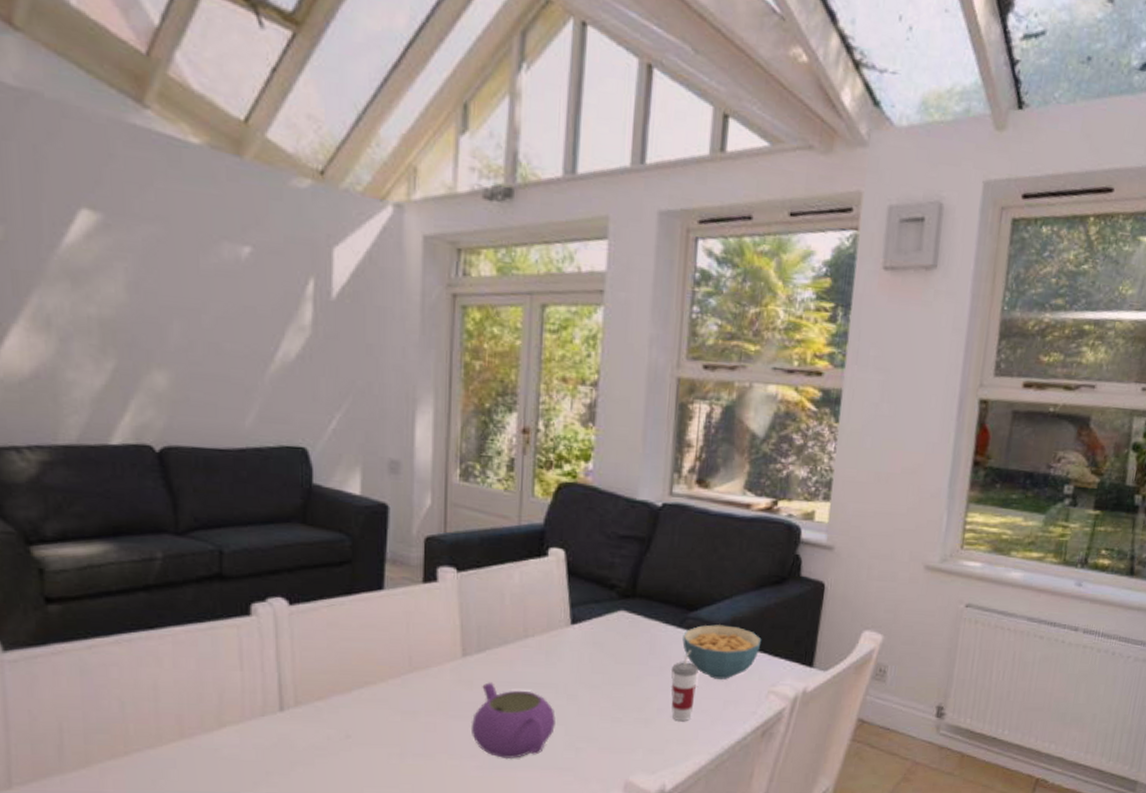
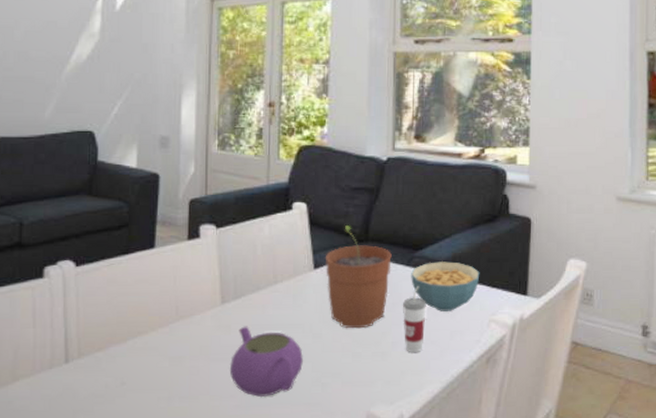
plant pot: none [584,578,662,693] -> present [325,226,392,329]

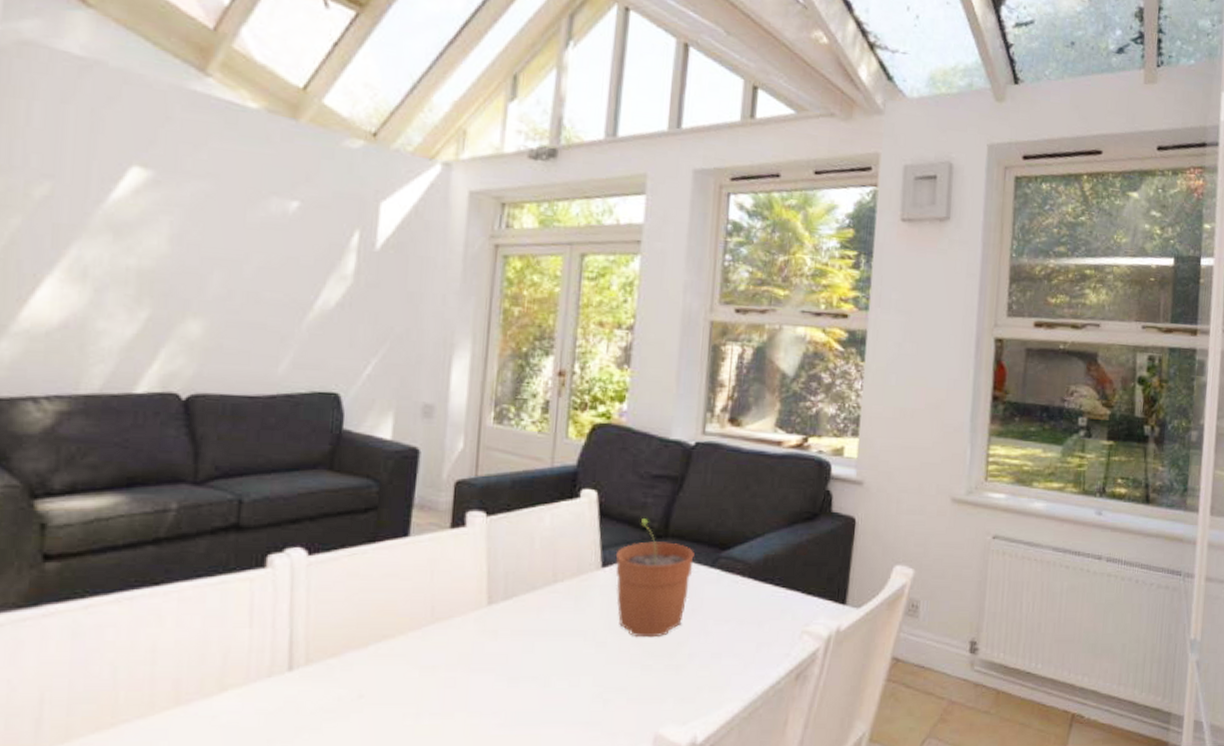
teapot: present [229,326,303,398] -> none [493,631,583,715]
cup: present [403,286,426,353] -> none [703,591,731,667]
cereal bowl: present [411,261,480,311] -> none [715,563,795,620]

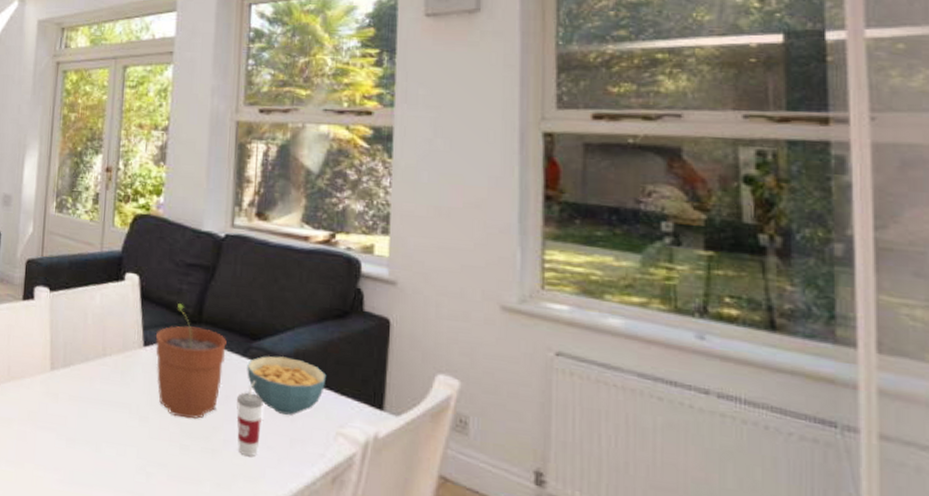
cup: none [703,591,731,667] -> present [236,381,263,457]
cereal bowl: none [715,563,795,620] -> present [247,356,327,415]

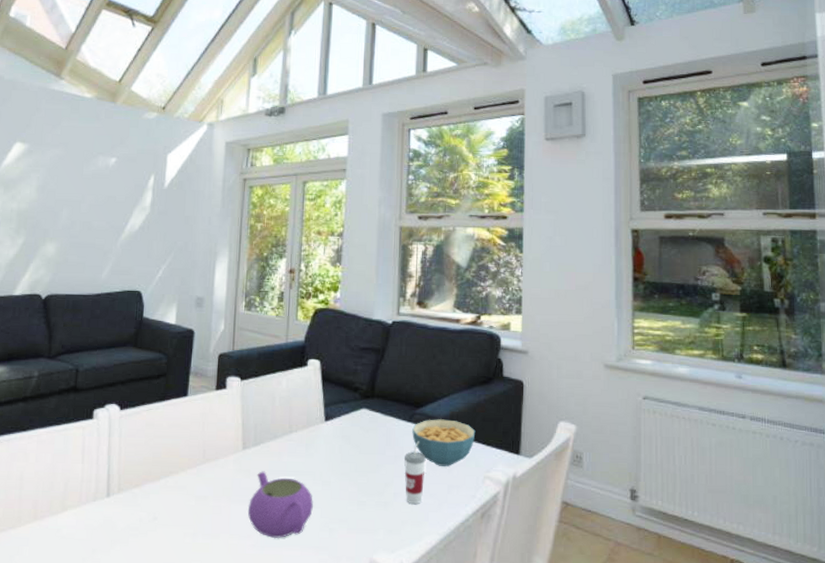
teapot: none [54,397,129,477] -> present [247,471,313,539]
plant pot: present [155,303,227,420] -> none [335,382,395,479]

